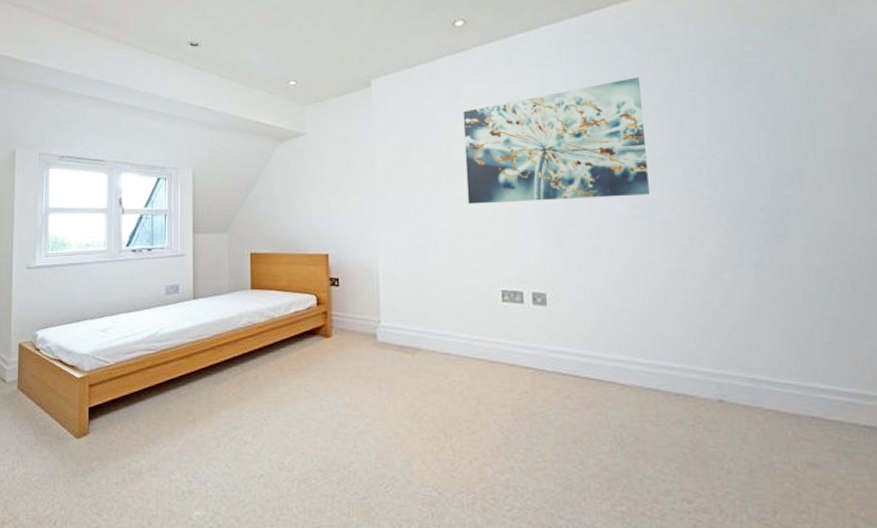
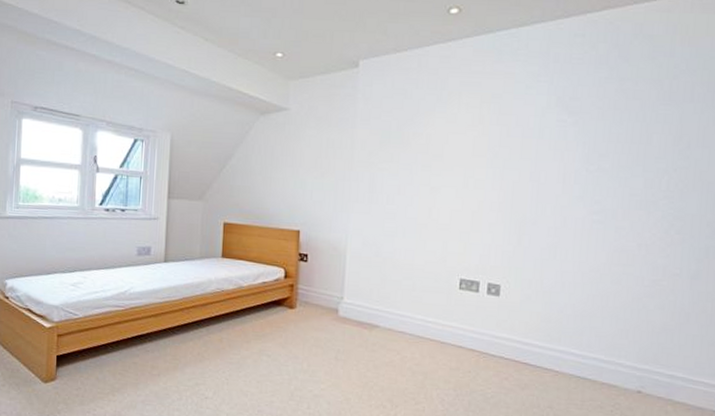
wall art: present [463,77,650,205] -> none [439,85,621,202]

